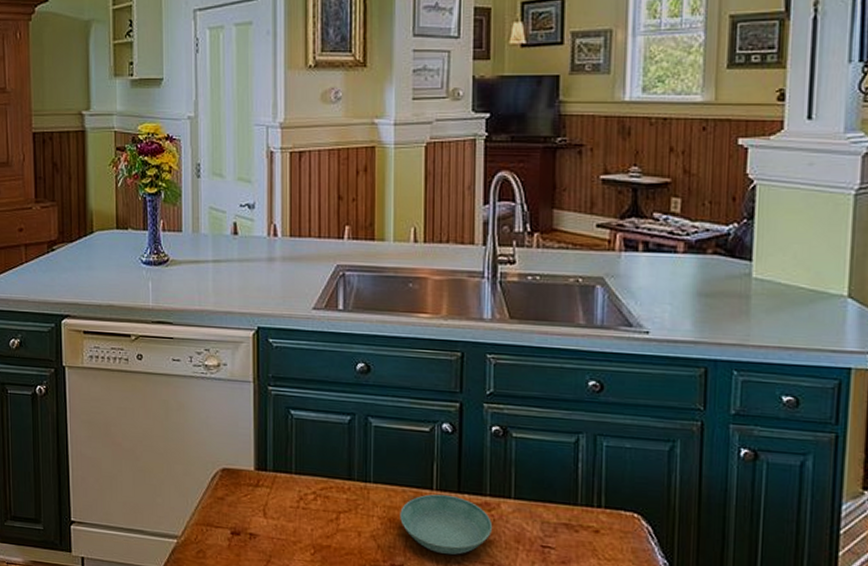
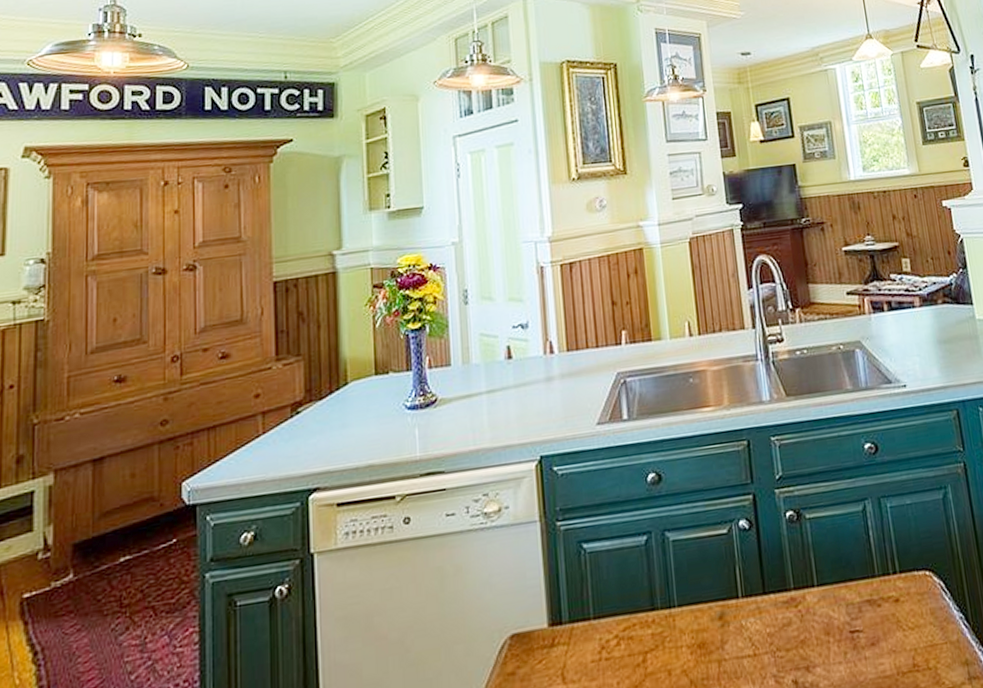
saucer: present [400,493,493,555] -> none [709,599,802,671]

